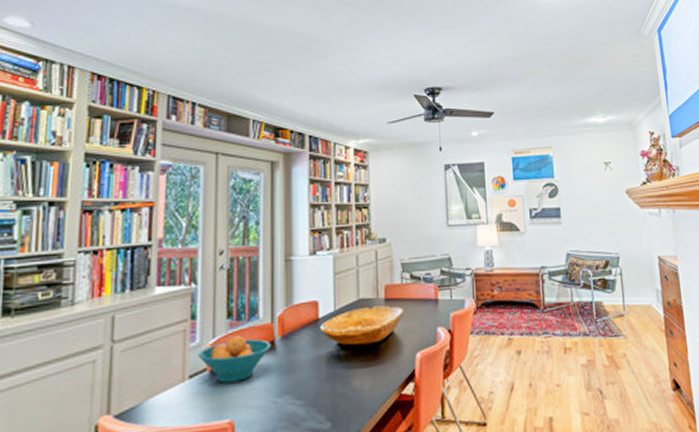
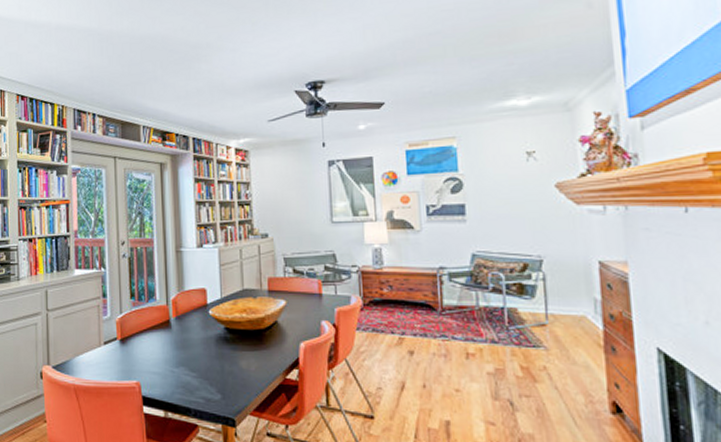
fruit bowl: present [198,336,271,383] -> none [109,314,167,351]

